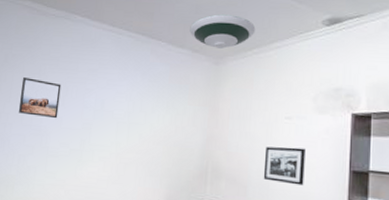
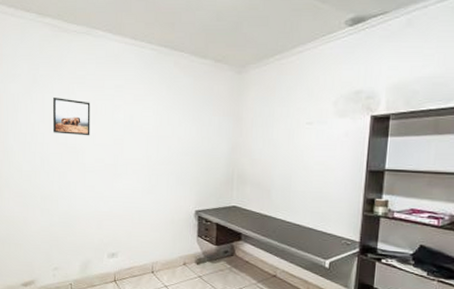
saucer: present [189,14,256,49] -> none [211,20,278,57]
picture frame: present [263,146,306,186] -> none [285,151,325,186]

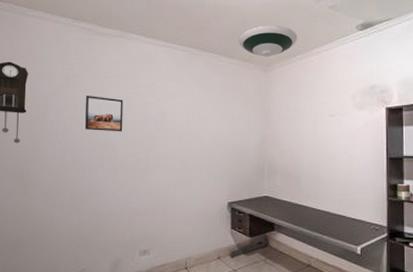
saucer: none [211,20,278,57] -> present [238,25,298,57]

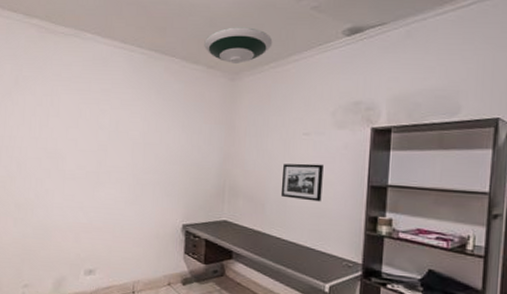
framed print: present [84,96,123,132] -> none [32,100,75,141]
picture frame: none [313,141,349,174] -> present [280,163,324,202]

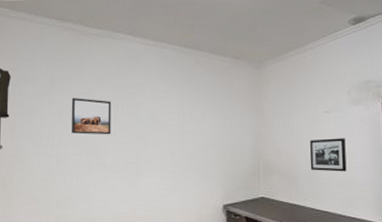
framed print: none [32,100,75,141] -> present [71,98,111,135]
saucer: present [204,27,273,64] -> none [229,21,290,54]

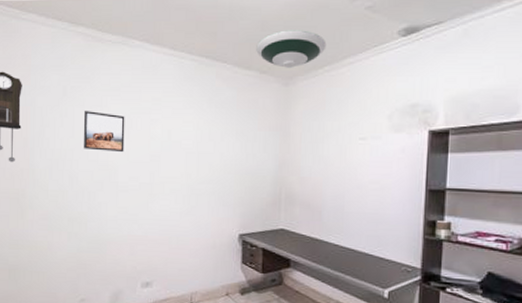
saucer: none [229,21,290,54] -> present [256,30,327,68]
picture frame: present [309,138,347,172] -> none [337,168,381,207]

